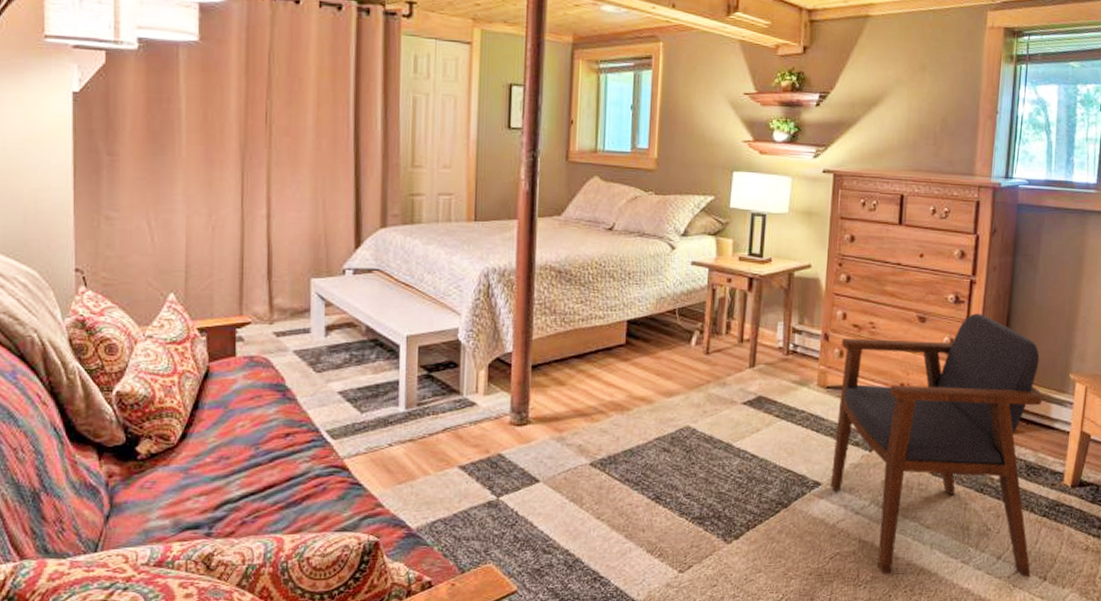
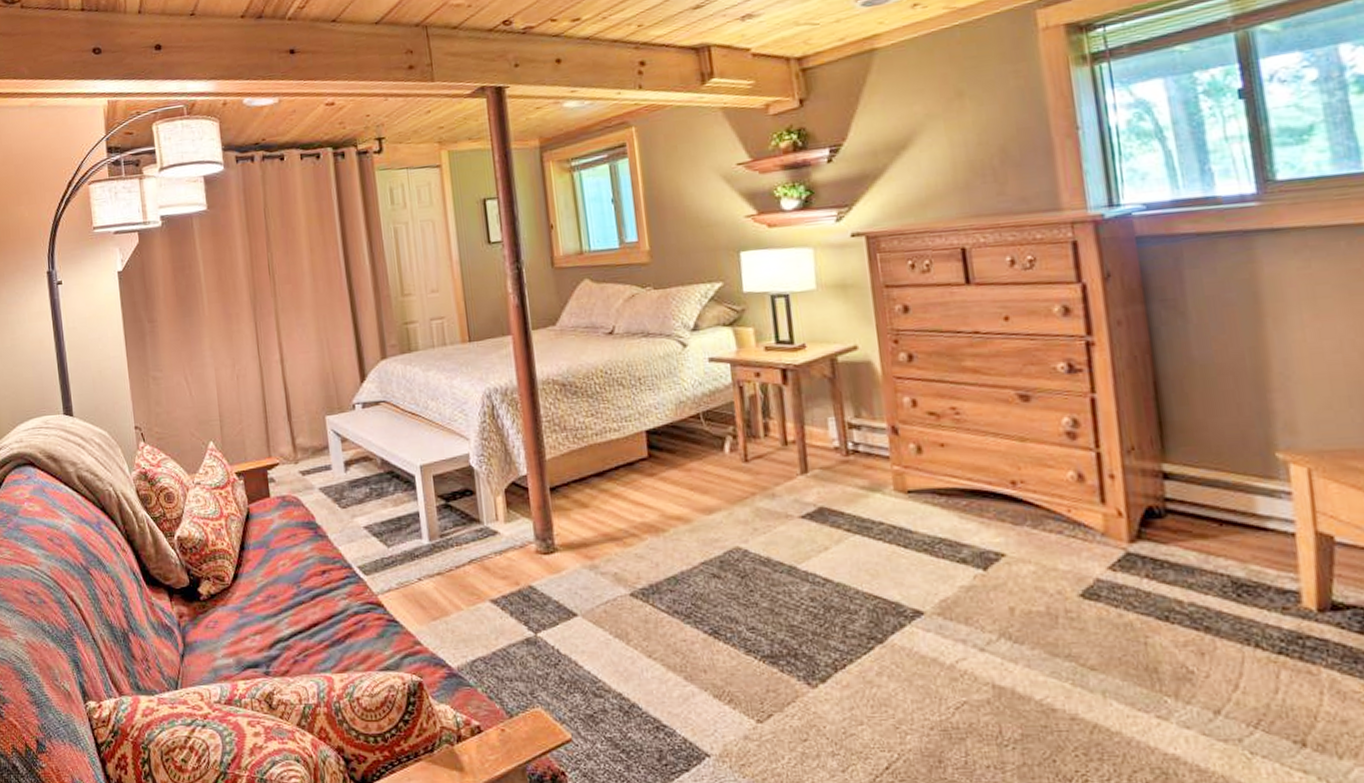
armchair: present [831,313,1043,577] -> none [916,382,1277,740]

